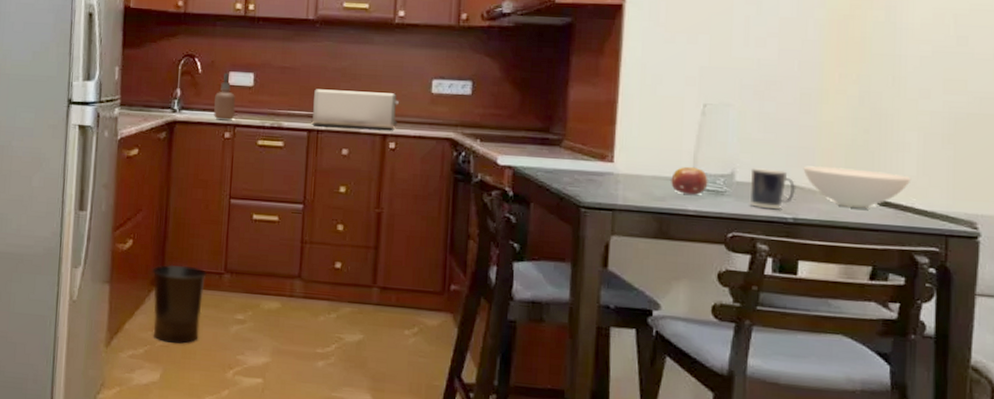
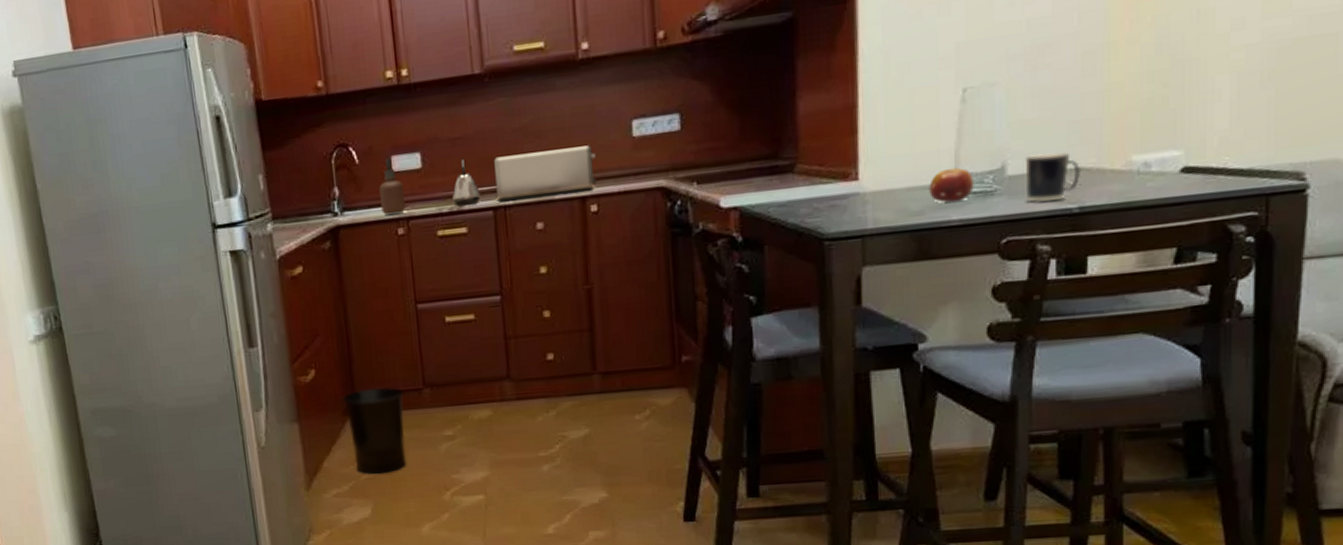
kettle: none [274,85,299,124] -> present [451,158,481,206]
bowl: present [803,166,912,208] -> none [1089,130,1223,183]

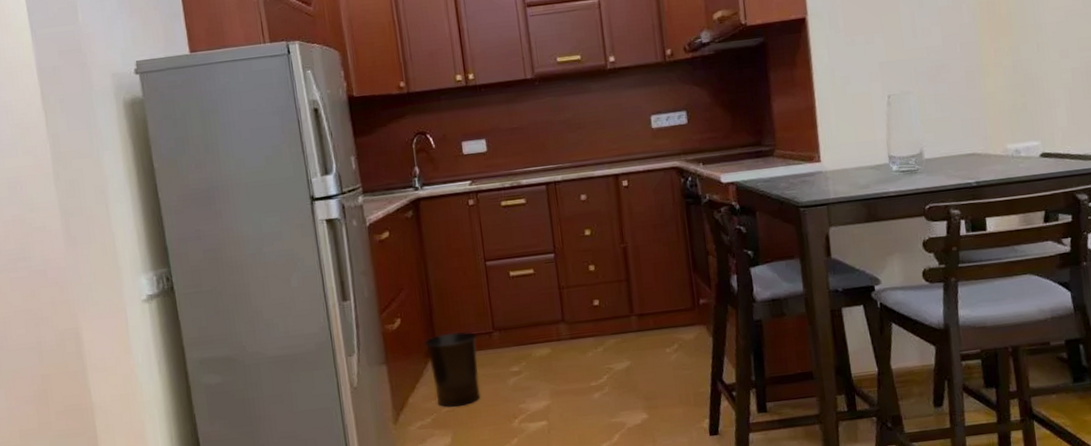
soap dispenser: present [379,157,406,216] -> none [452,143,475,190]
kettle: present [451,158,481,206] -> none [511,144,536,182]
toaster: present [493,145,597,202] -> none [544,134,627,179]
fruit: present [929,167,974,203] -> none [871,152,903,179]
mug: present [1025,151,1082,202] -> none [935,141,975,178]

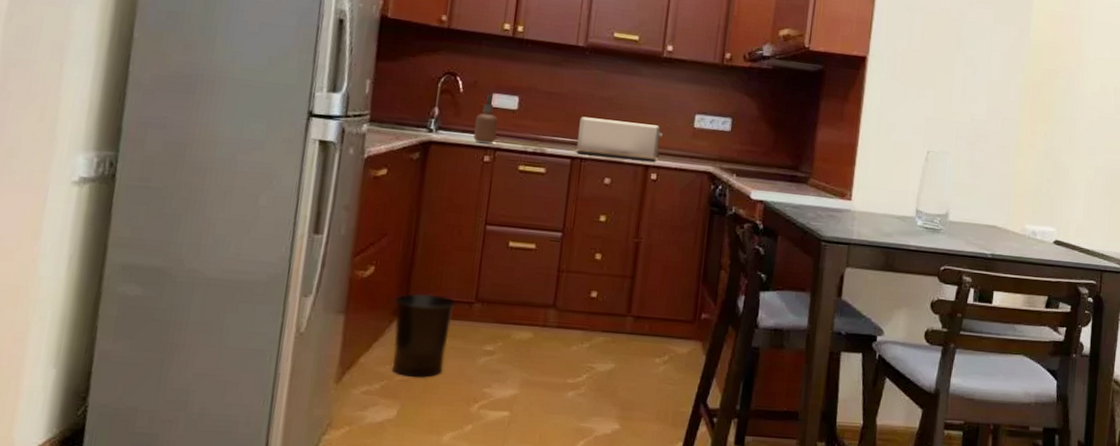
soap dispenser: none [452,143,475,190] -> present [473,94,499,144]
toaster: none [544,134,627,179] -> present [575,116,663,161]

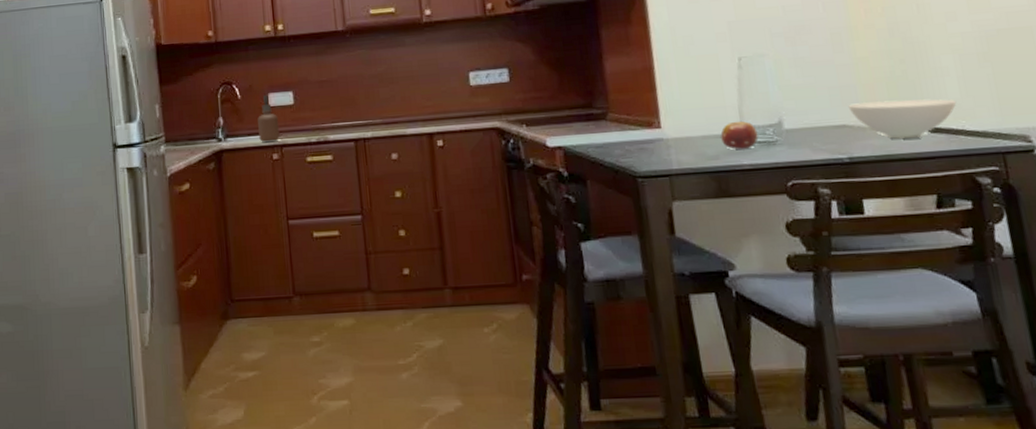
waste bin: present [392,293,456,377] -> none [221,294,277,376]
toaster: present [575,116,663,161] -> none [353,91,442,135]
fruit: none [897,206,928,233] -> present [720,121,759,150]
bowl: none [1001,209,1079,247] -> present [848,99,957,139]

